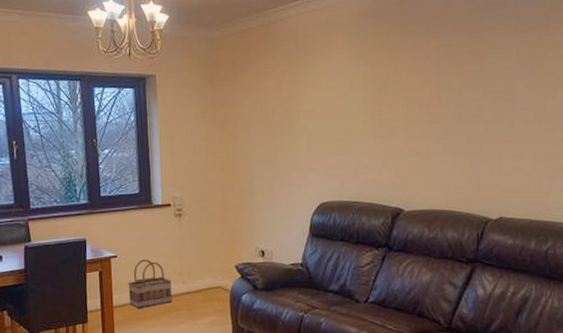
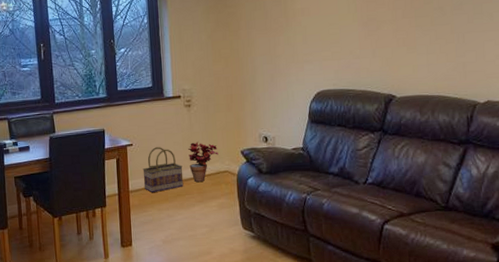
potted plant: none [178,255,211,299] -> present [188,142,218,183]

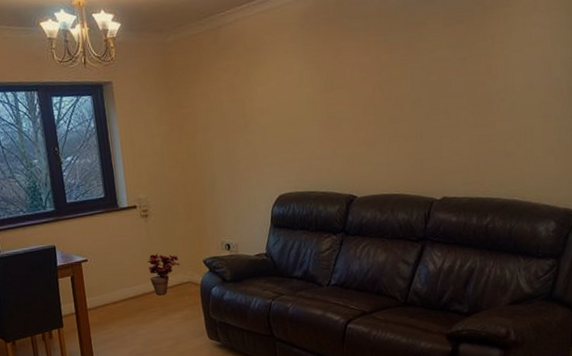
basket: present [142,147,184,193] -> none [100,261,145,310]

